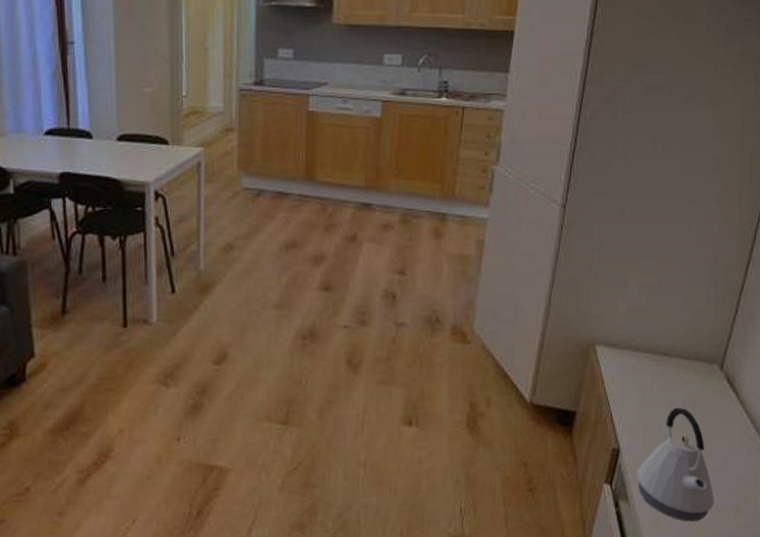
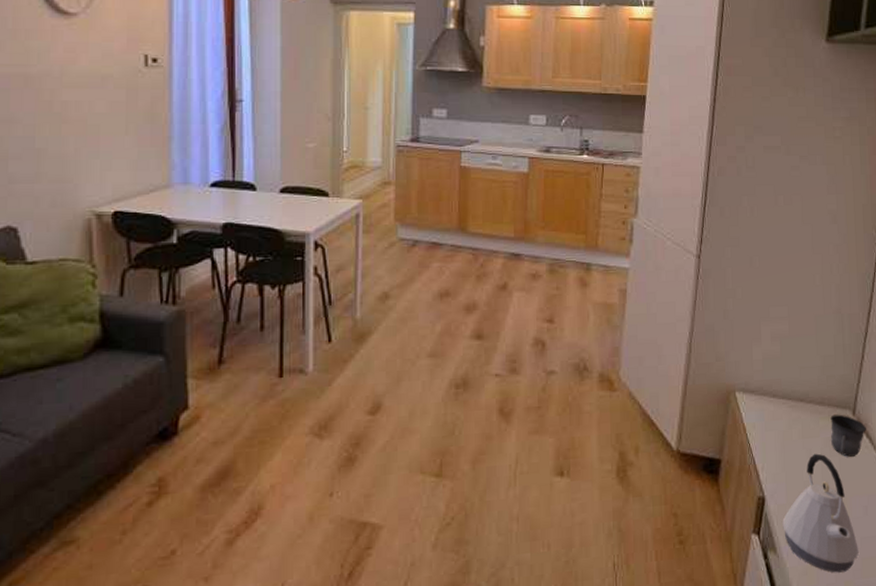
mug: none [694,368,734,411] -> present [830,414,866,457]

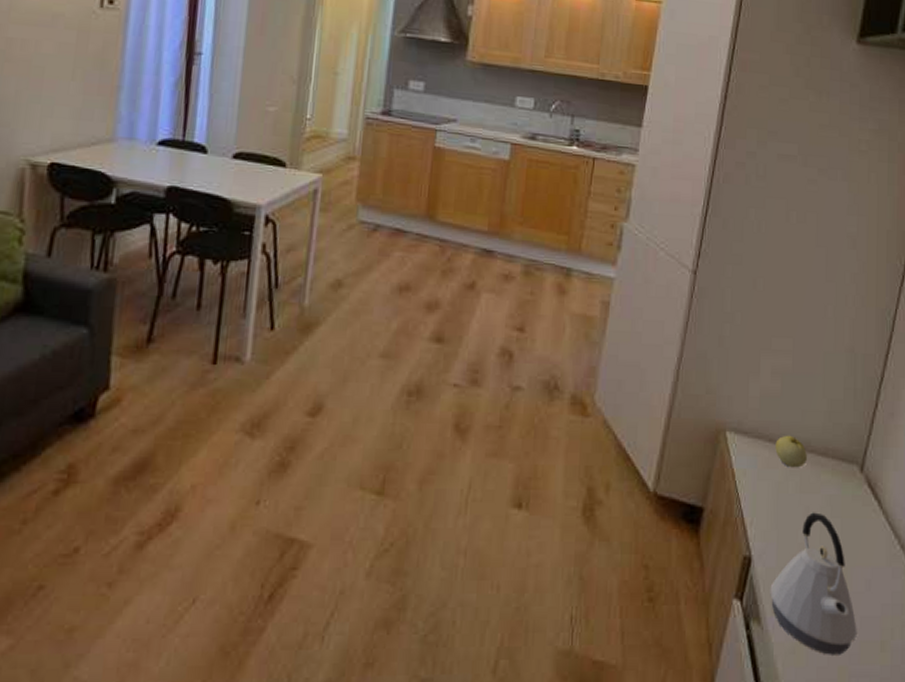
apple: none [779,390,806,418] -> present [775,436,807,468]
mug: present [830,414,866,457] -> none [832,469,875,520]

